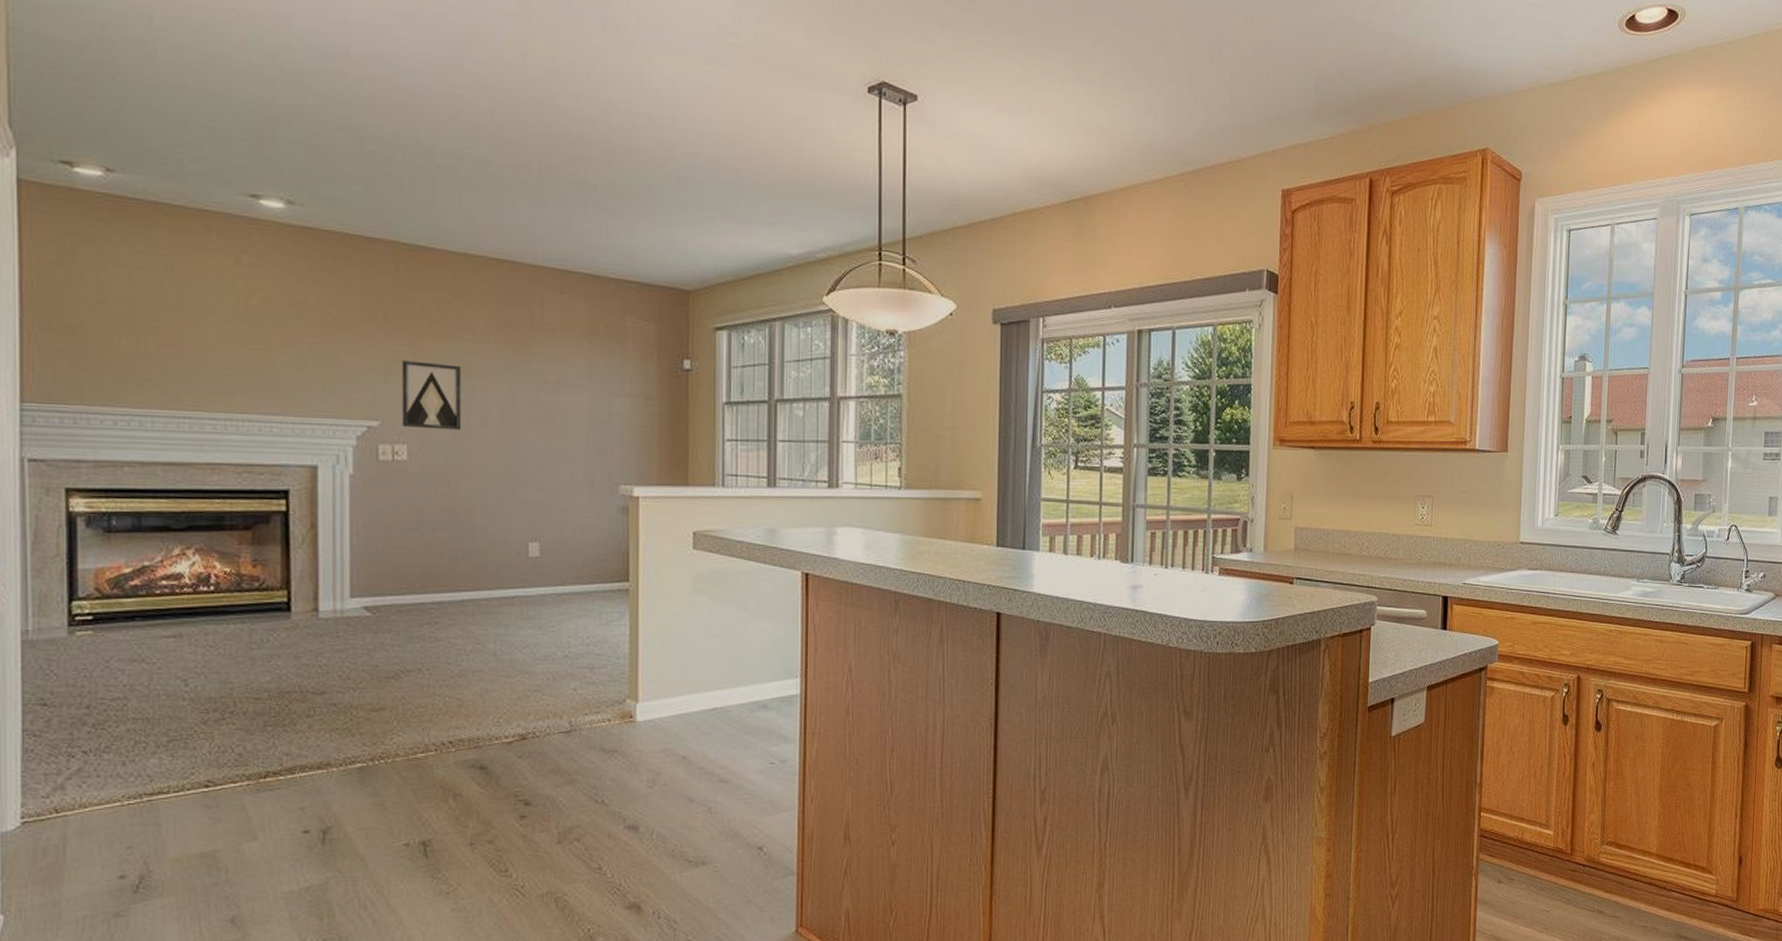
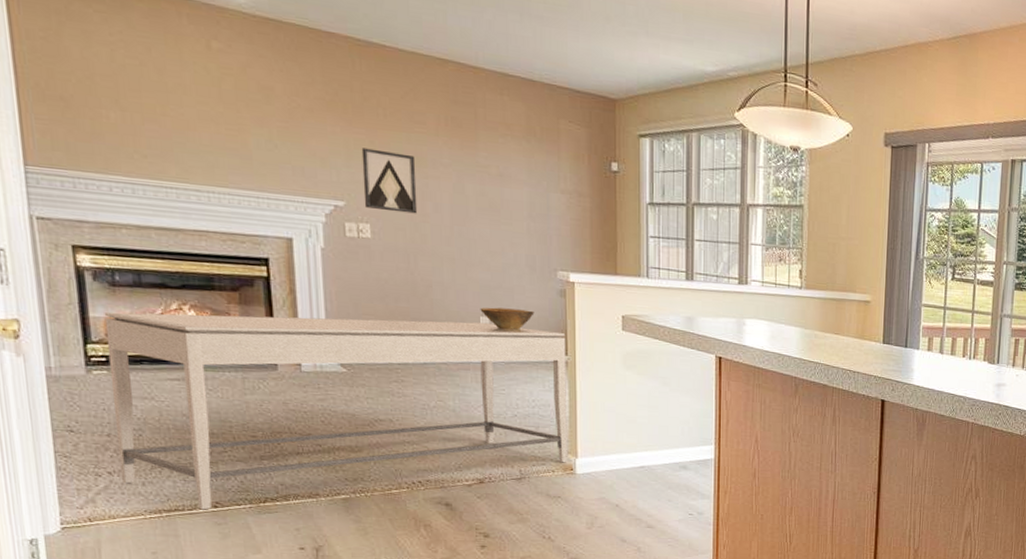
dining table: none [95,549,627,791] -> present [104,312,567,510]
bowl: none [529,531,592,557] -> present [480,307,534,330]

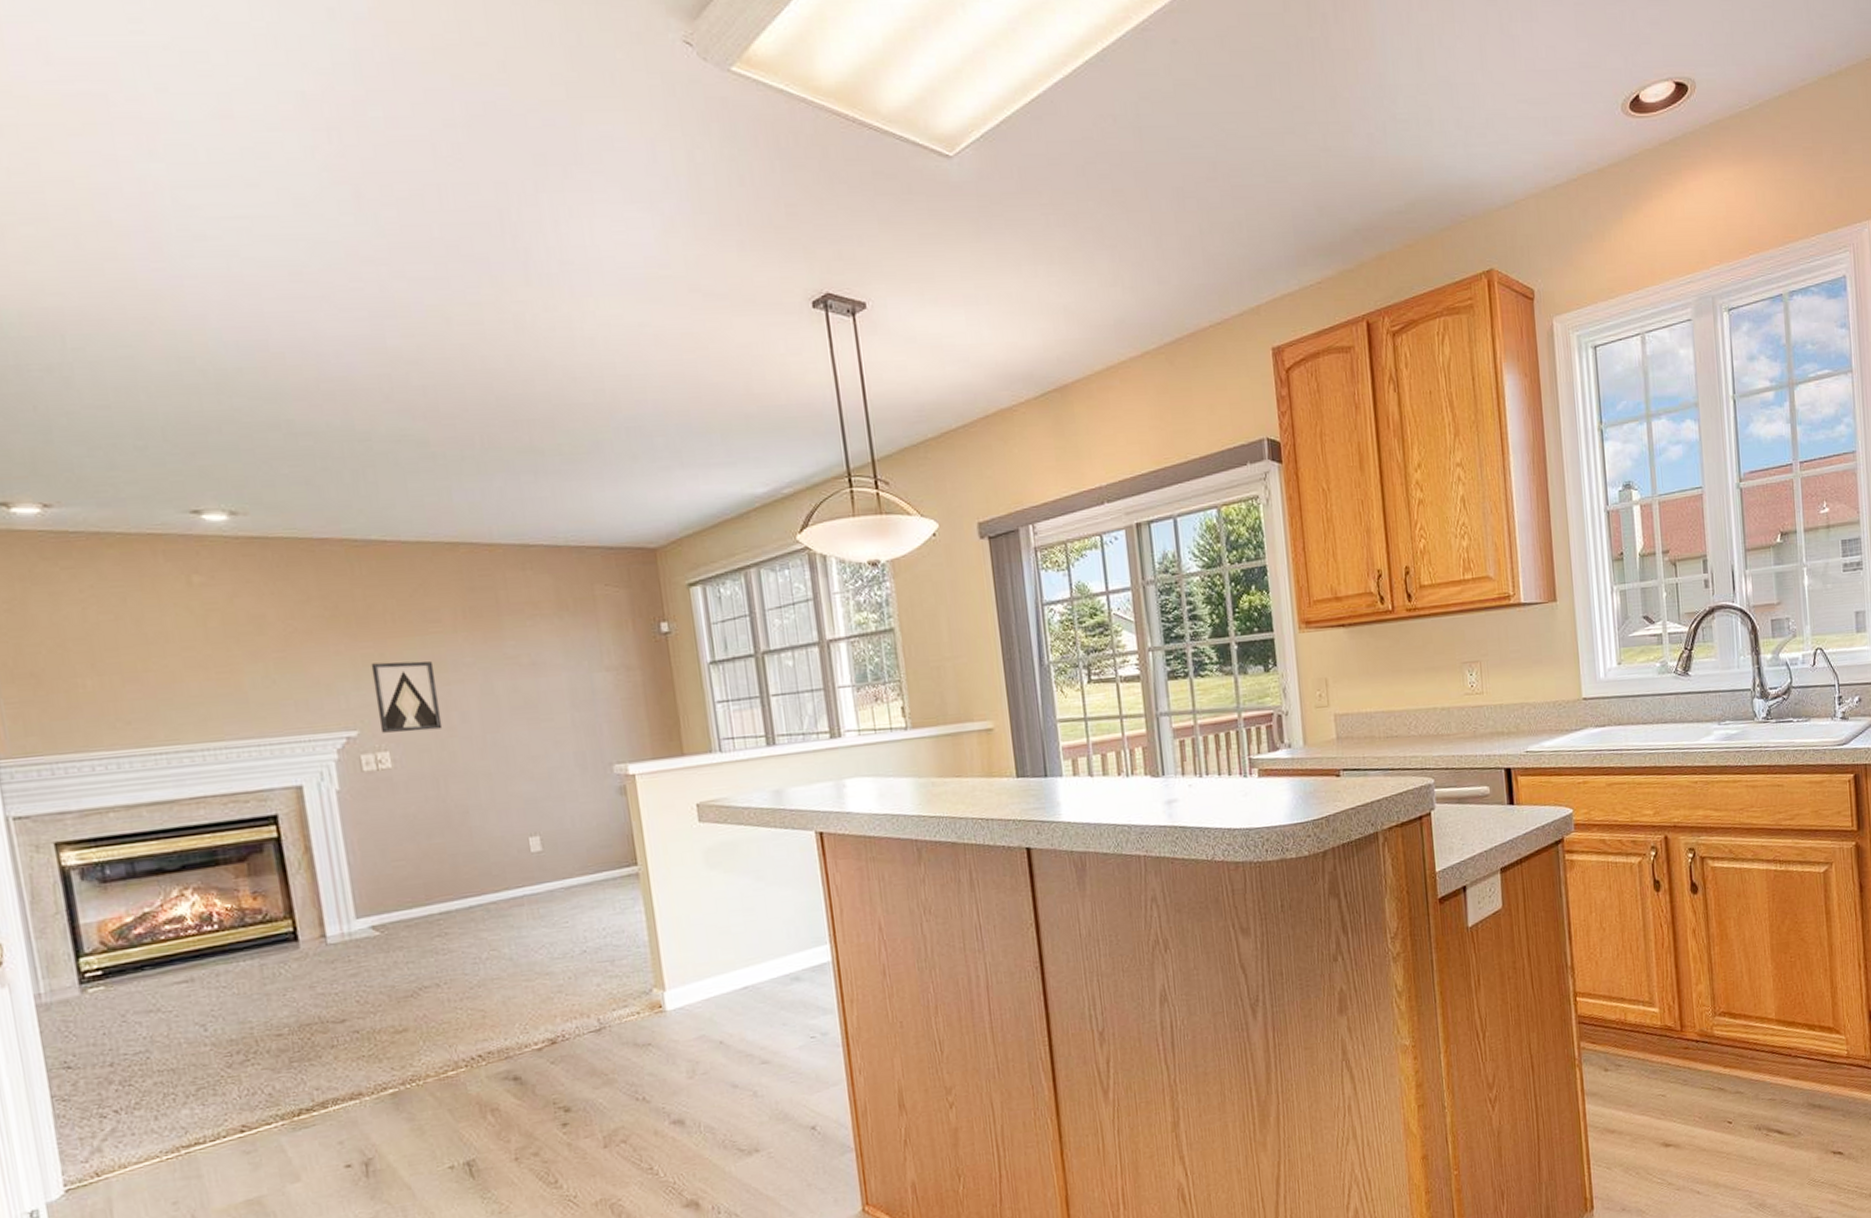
dining table: present [104,312,567,510] -> none [96,838,654,1139]
bowl: present [480,307,534,330] -> none [527,818,592,849]

